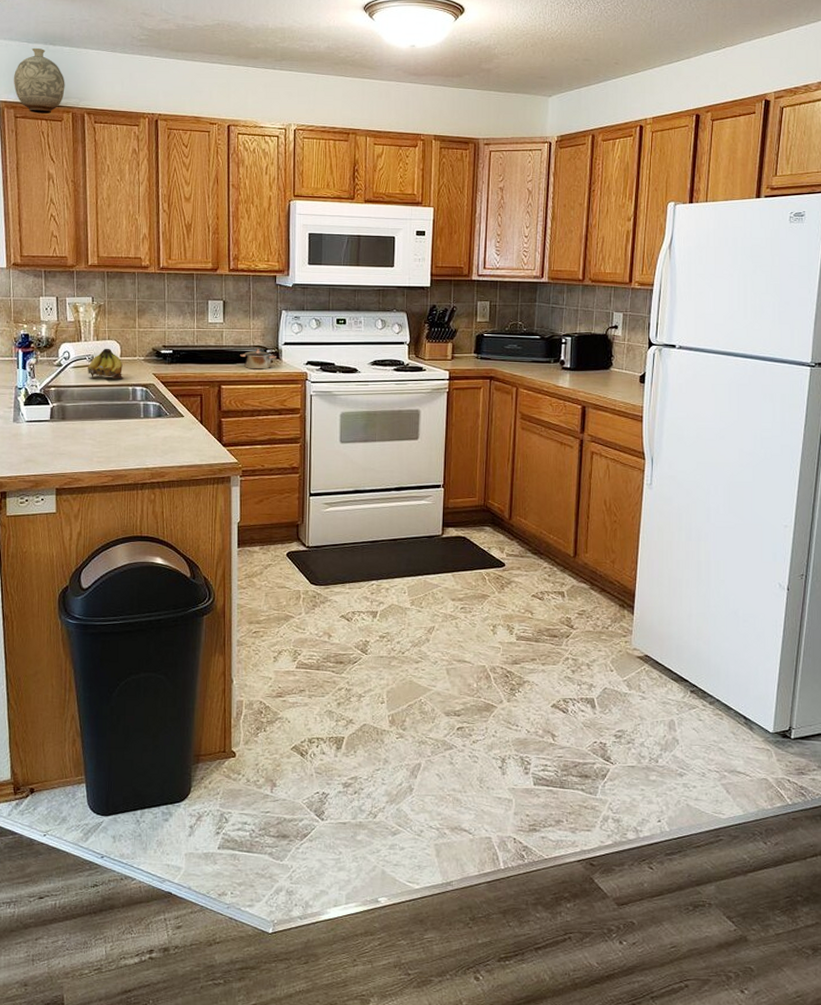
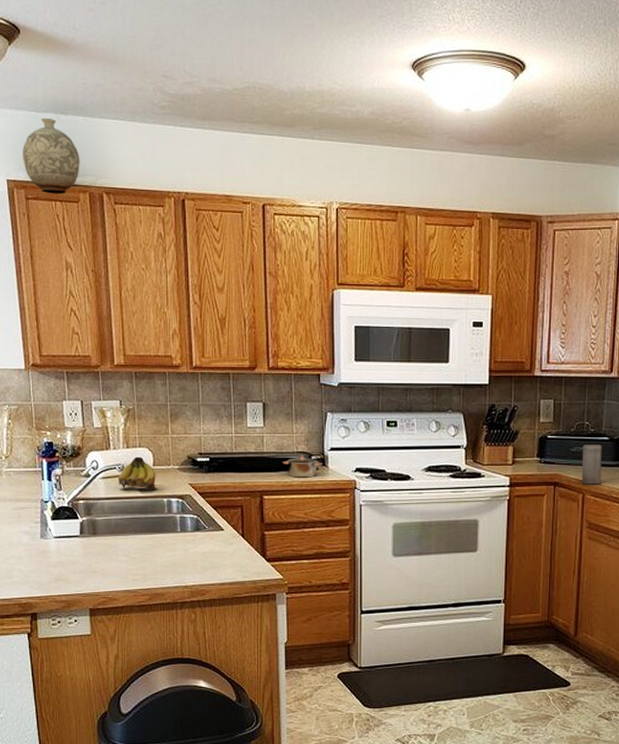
canister: none [515,343,535,379] -> present [581,445,603,485]

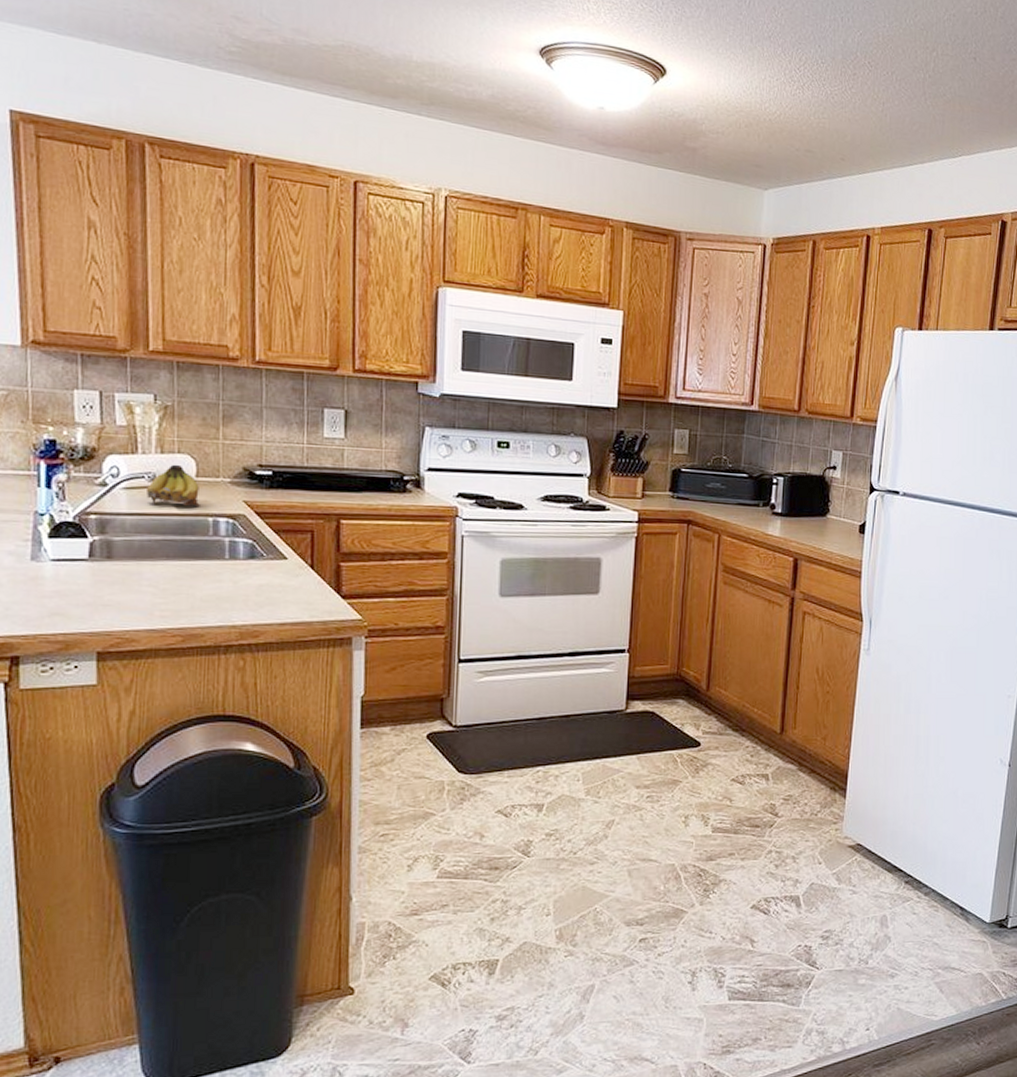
decorative vase: present [22,117,80,194] -> none [33,41,116,137]
cooking pot: present [282,454,322,478] -> none [366,473,417,501]
canister: present [581,445,603,485] -> none [717,481,742,525]

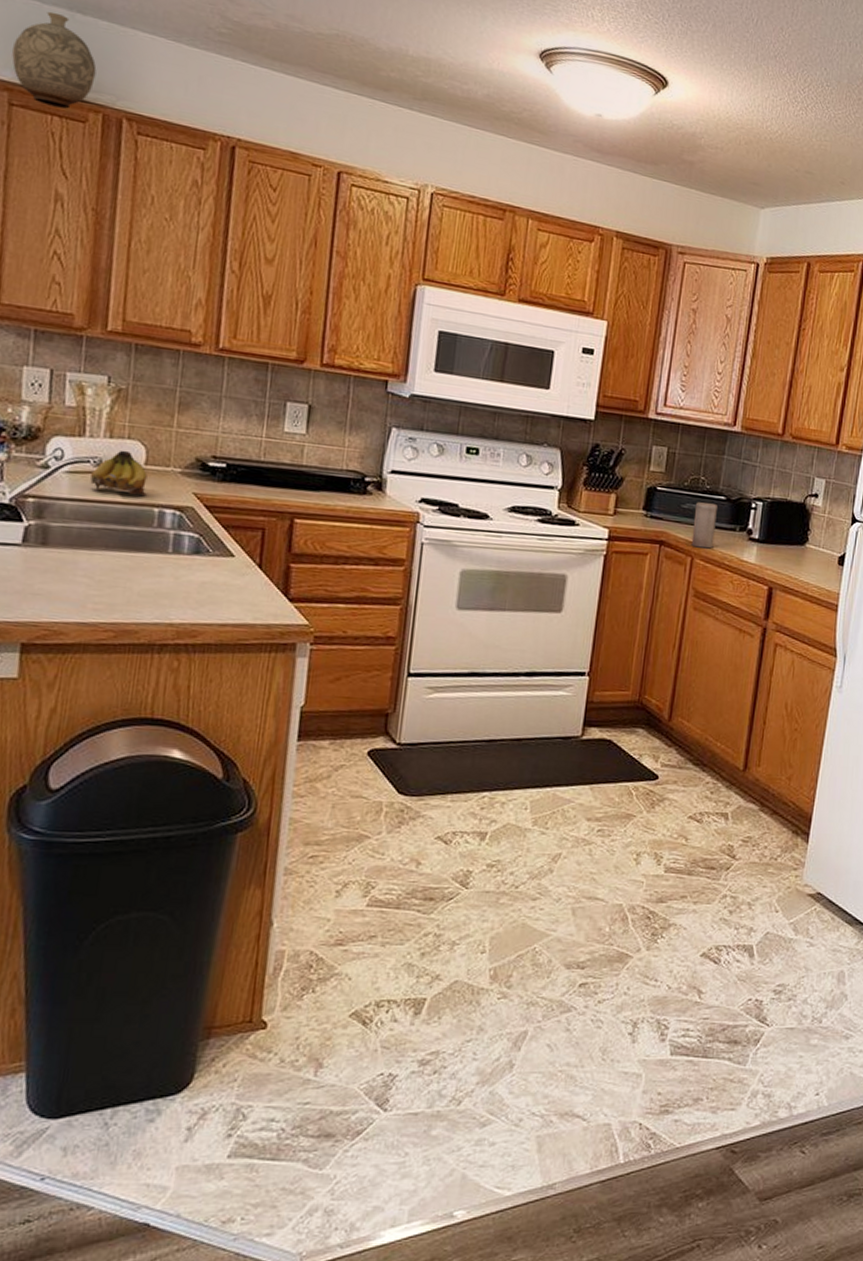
decorative vase: none [33,41,116,137] -> present [11,11,97,109]
canister: none [717,481,742,525] -> present [691,502,719,549]

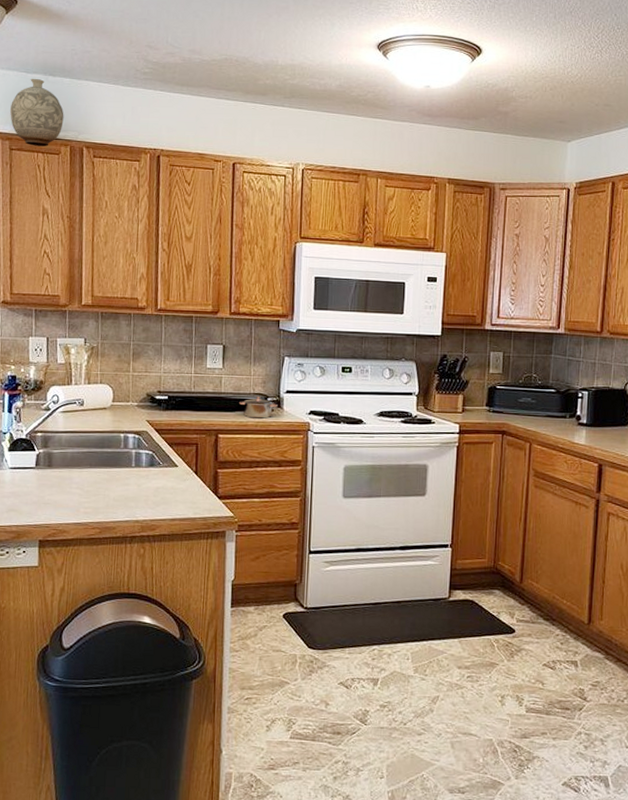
fruit: present [90,450,148,496] -> none [77,392,115,425]
cooking pot: none [325,473,378,504] -> present [238,396,278,419]
canister: present [691,502,719,549] -> none [529,396,550,435]

